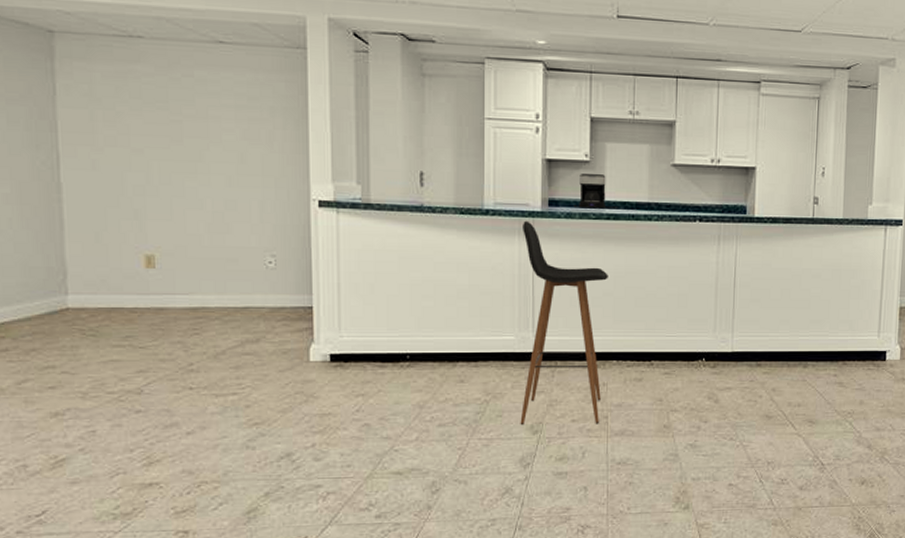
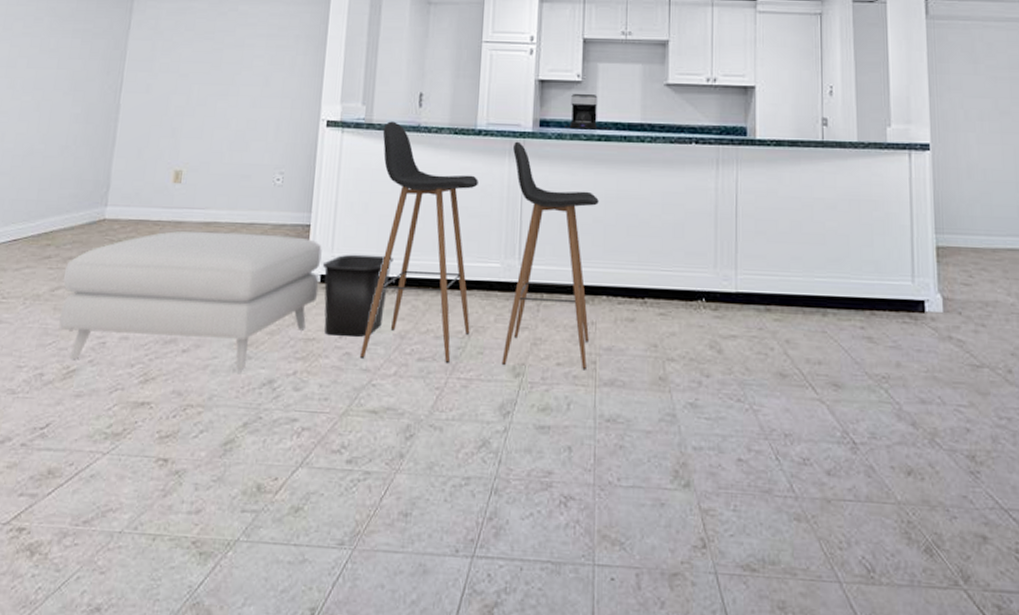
ottoman: none [29,317,329,450] -> present [58,231,322,370]
waste bin: none [330,333,406,409] -> present [322,254,394,337]
bar stool: none [379,201,488,428] -> present [359,121,478,364]

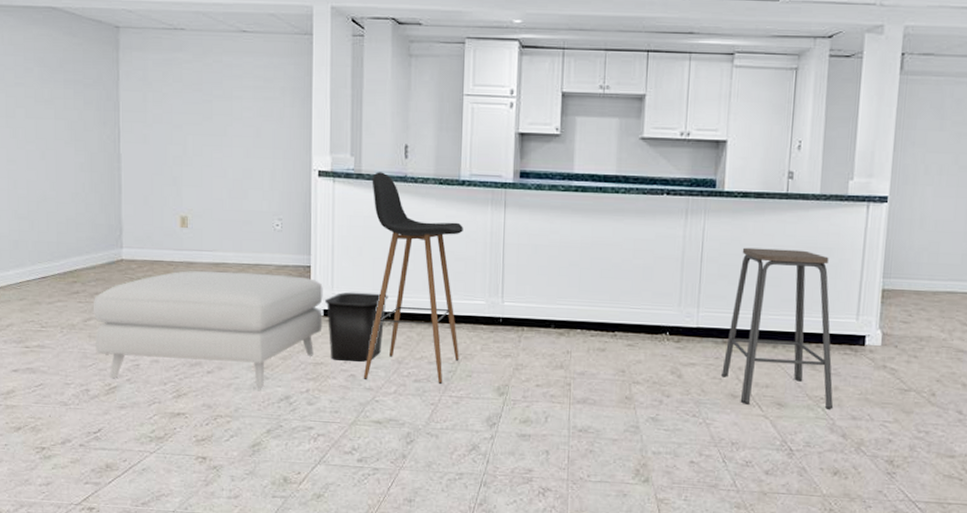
bar stool: present [501,141,599,371] -> none [488,191,575,391]
coffee maker: present [565,94,611,130] -> none [543,147,587,182]
bar stool: none [767,200,897,391] -> present [722,247,833,409]

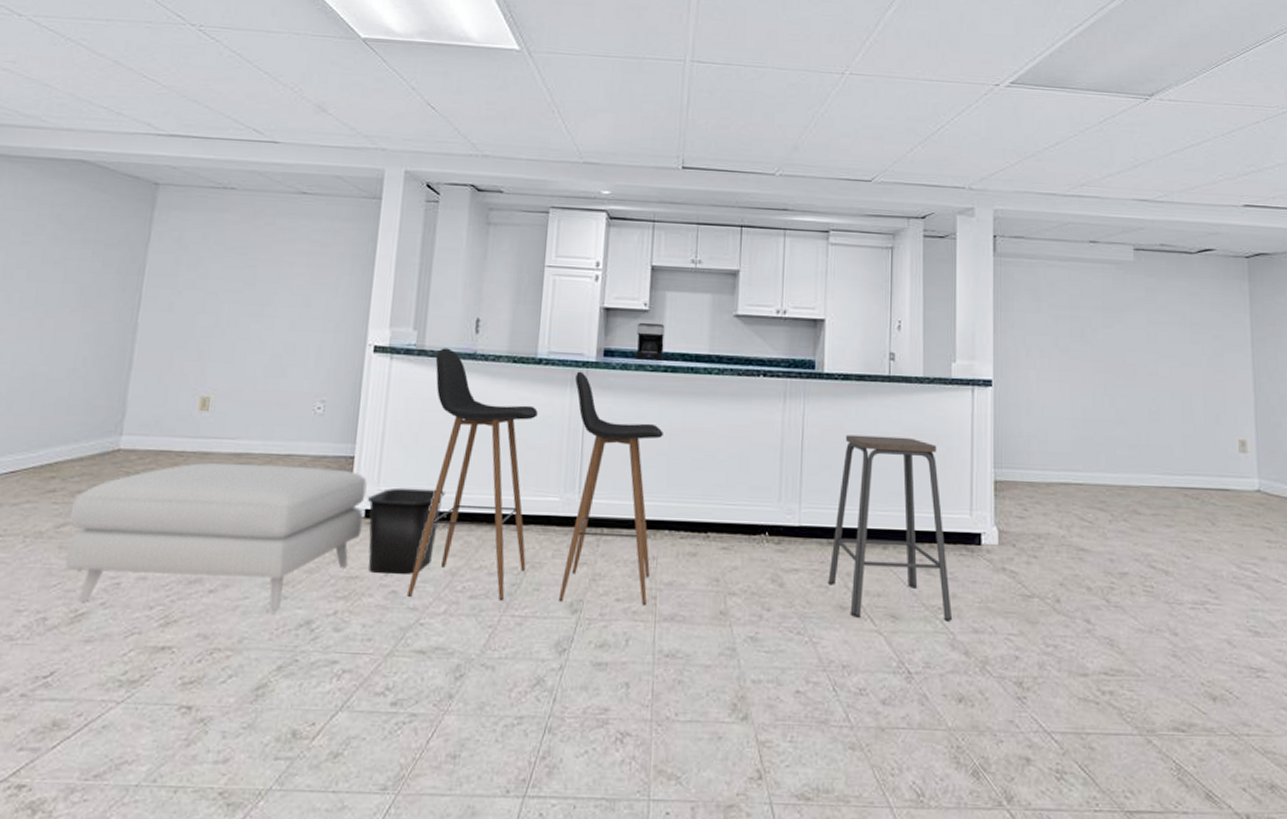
bar stool: none [488,191,575,391] -> present [558,371,663,606]
coffee maker: none [543,147,587,182] -> present [630,323,678,361]

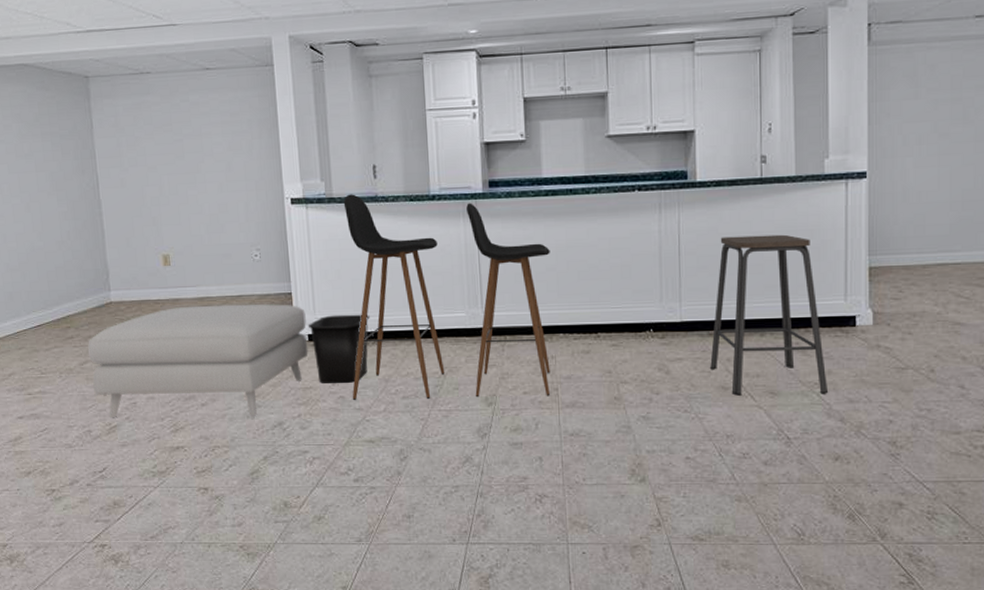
coffee maker: present [630,323,678,361] -> none [513,152,557,187]

